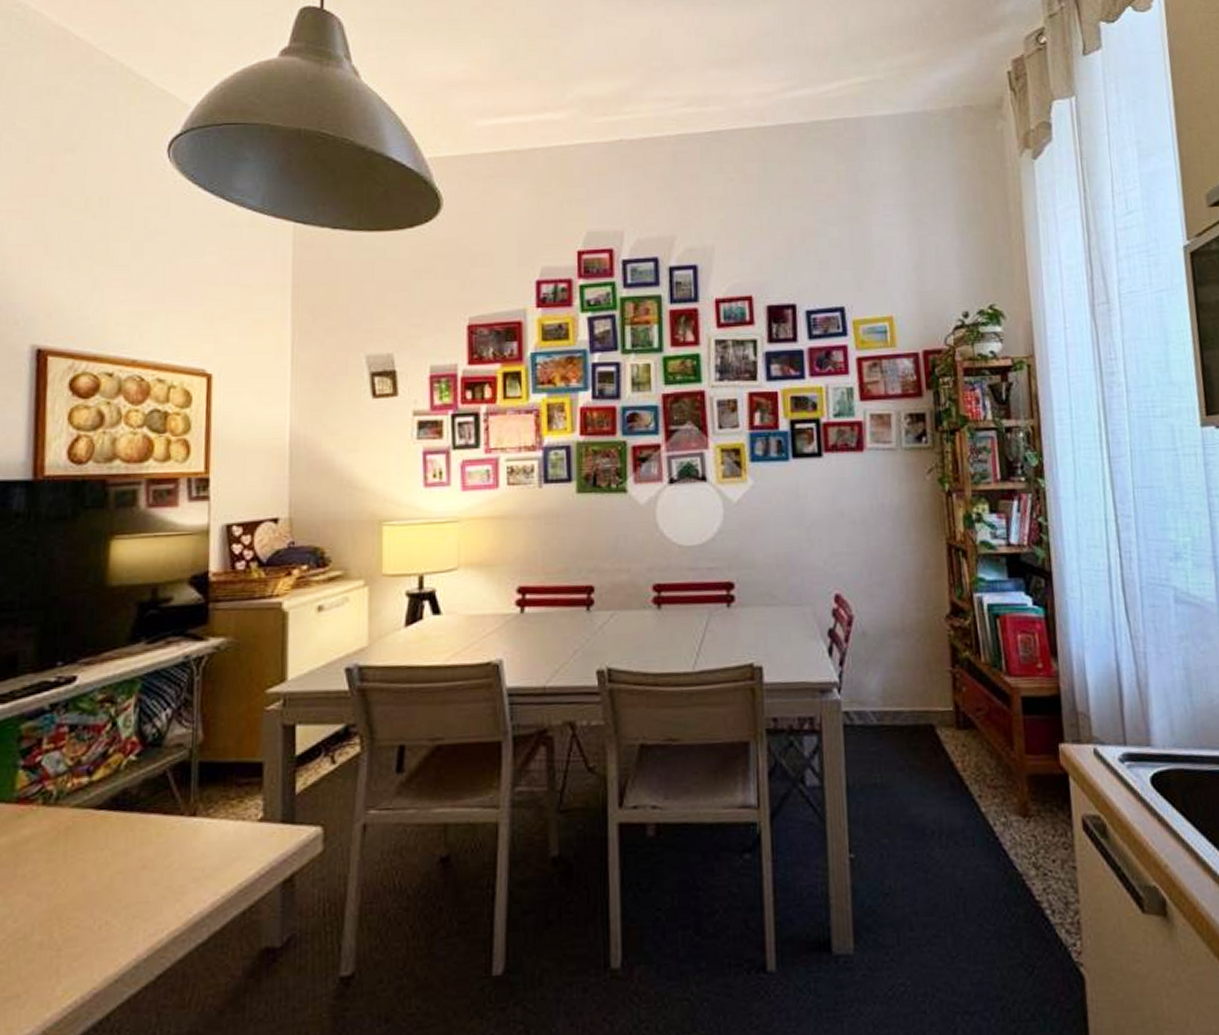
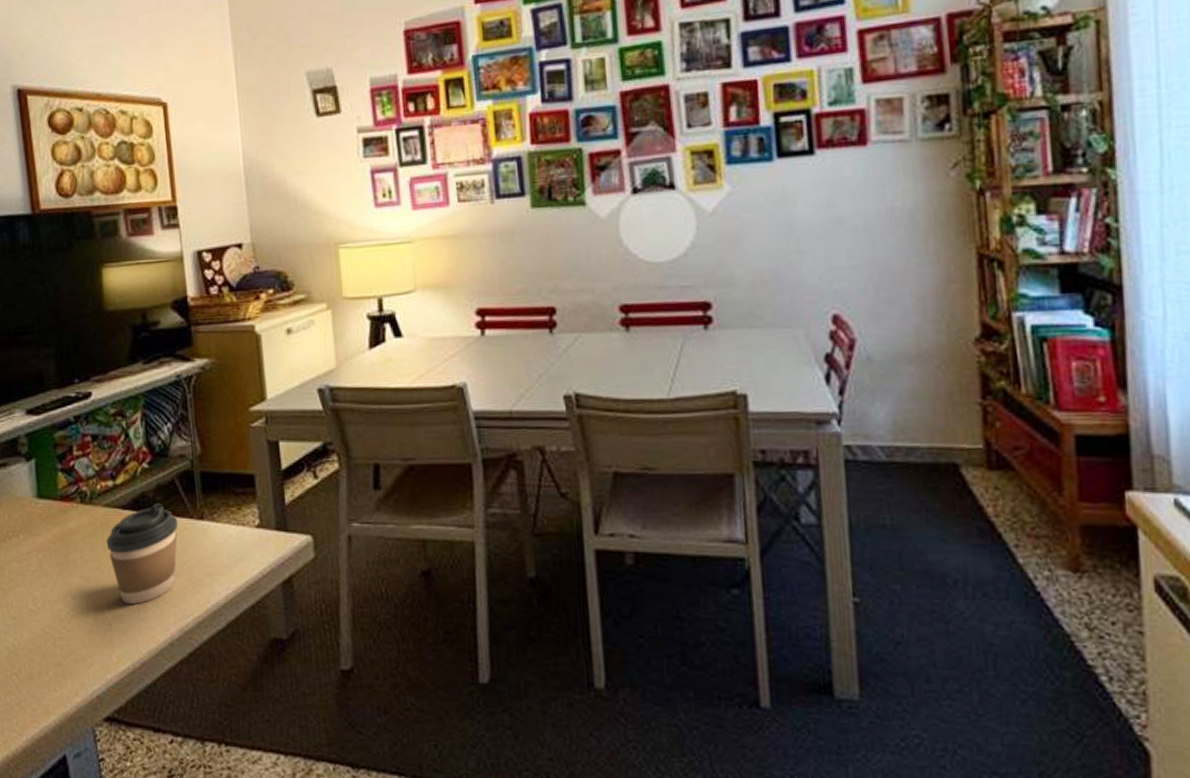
coffee cup: none [68,799,165,923] -> present [106,502,179,604]

